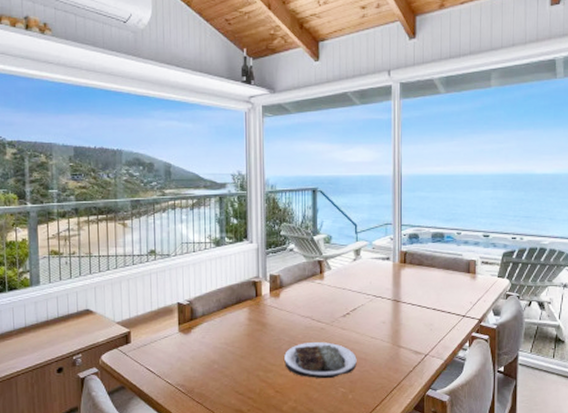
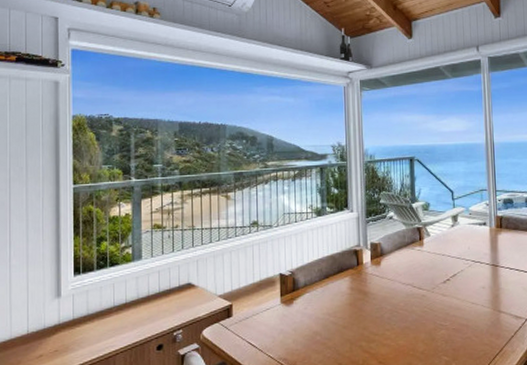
plate: present [284,342,357,379] -> none [387,309,459,348]

